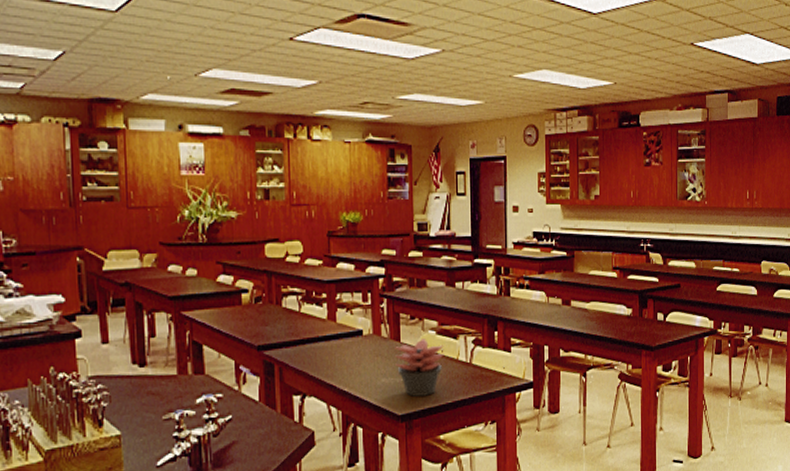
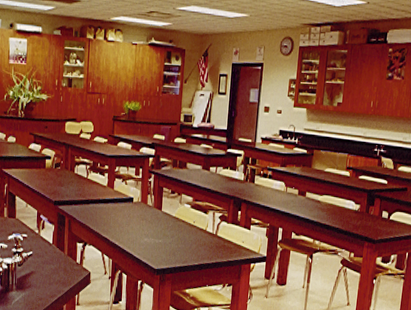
succulent plant: present [393,339,444,397] -> none [156,210,196,257]

